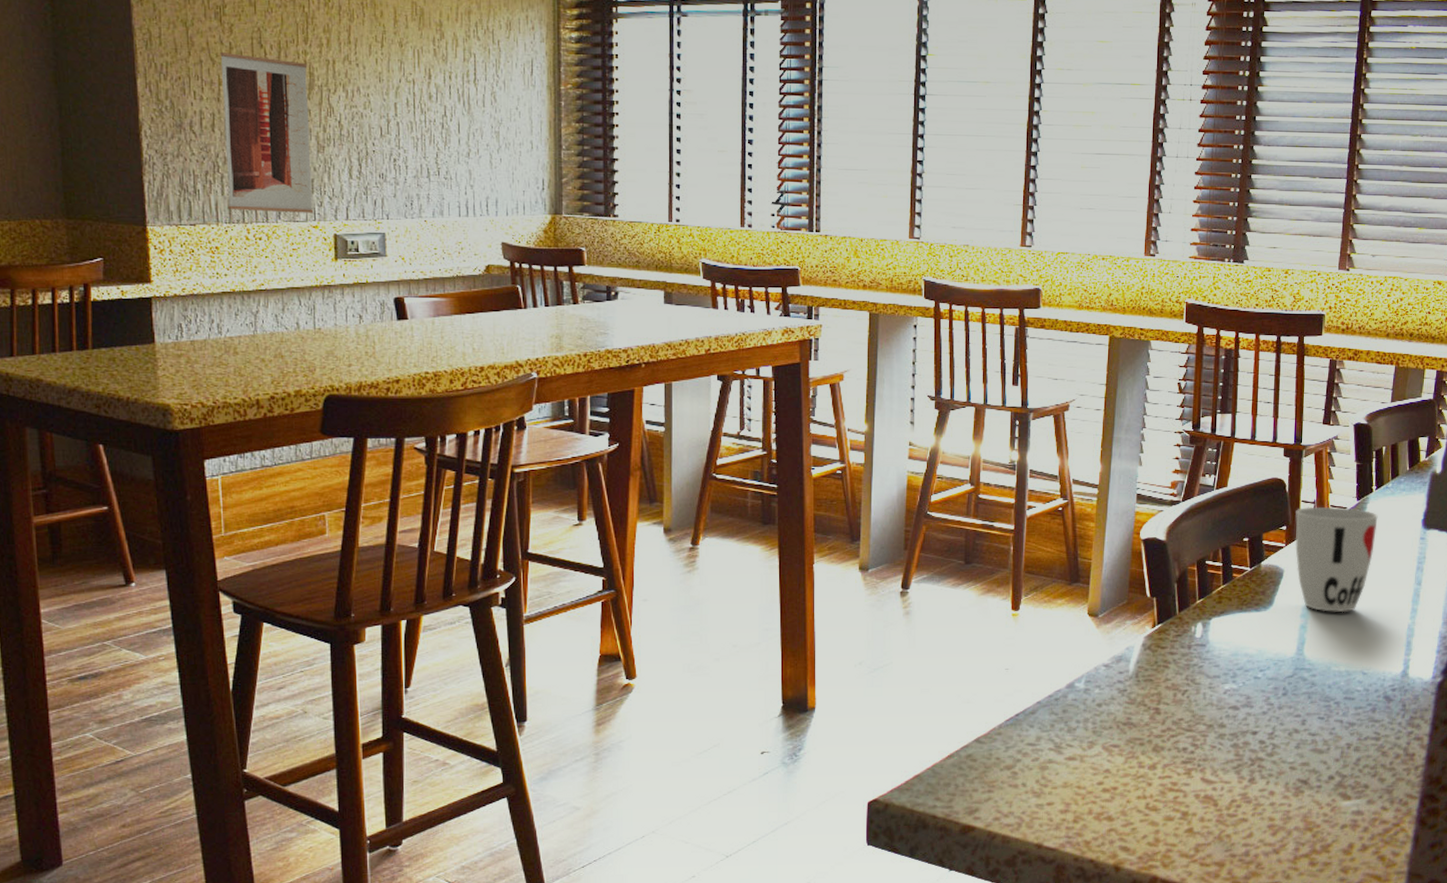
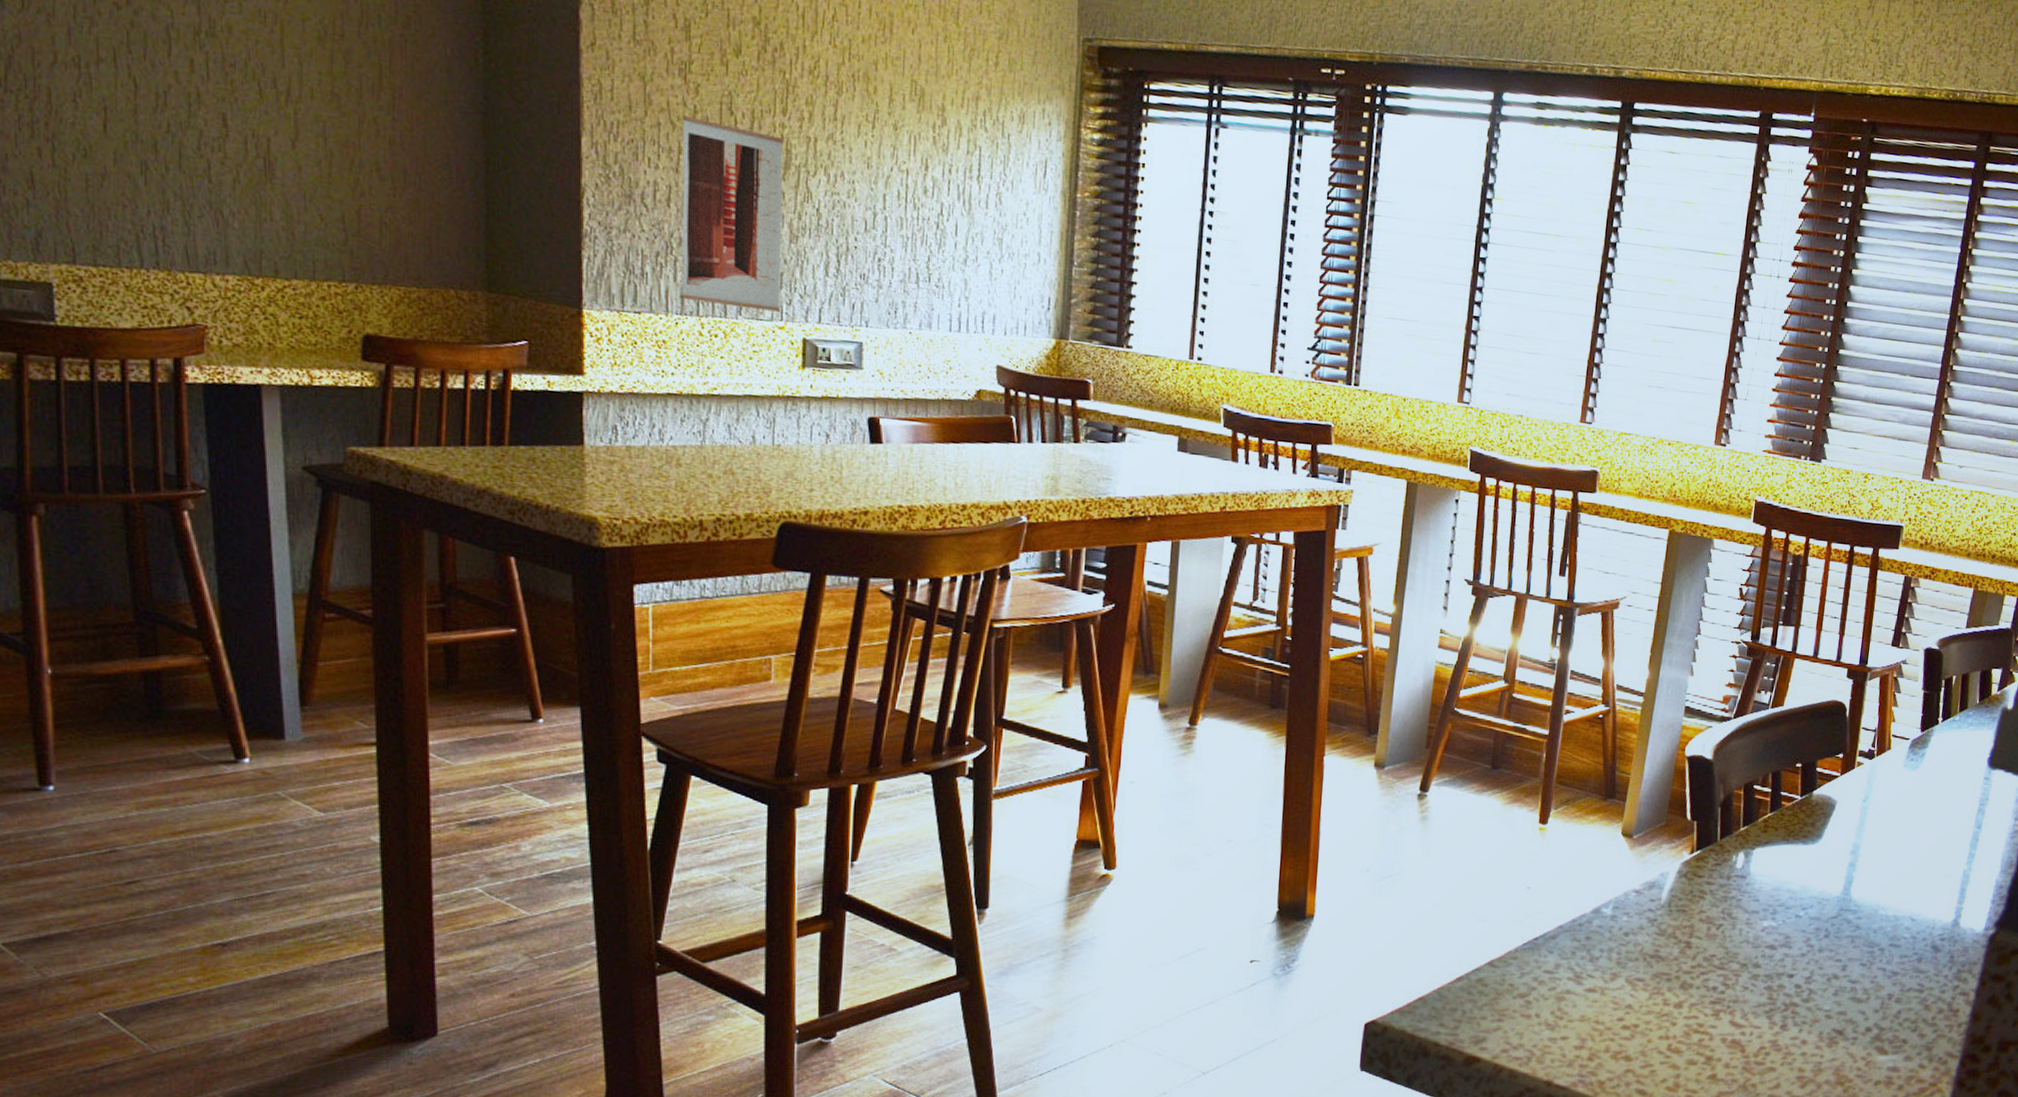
cup: present [1295,506,1378,613] -> none [1850,734,1942,853]

